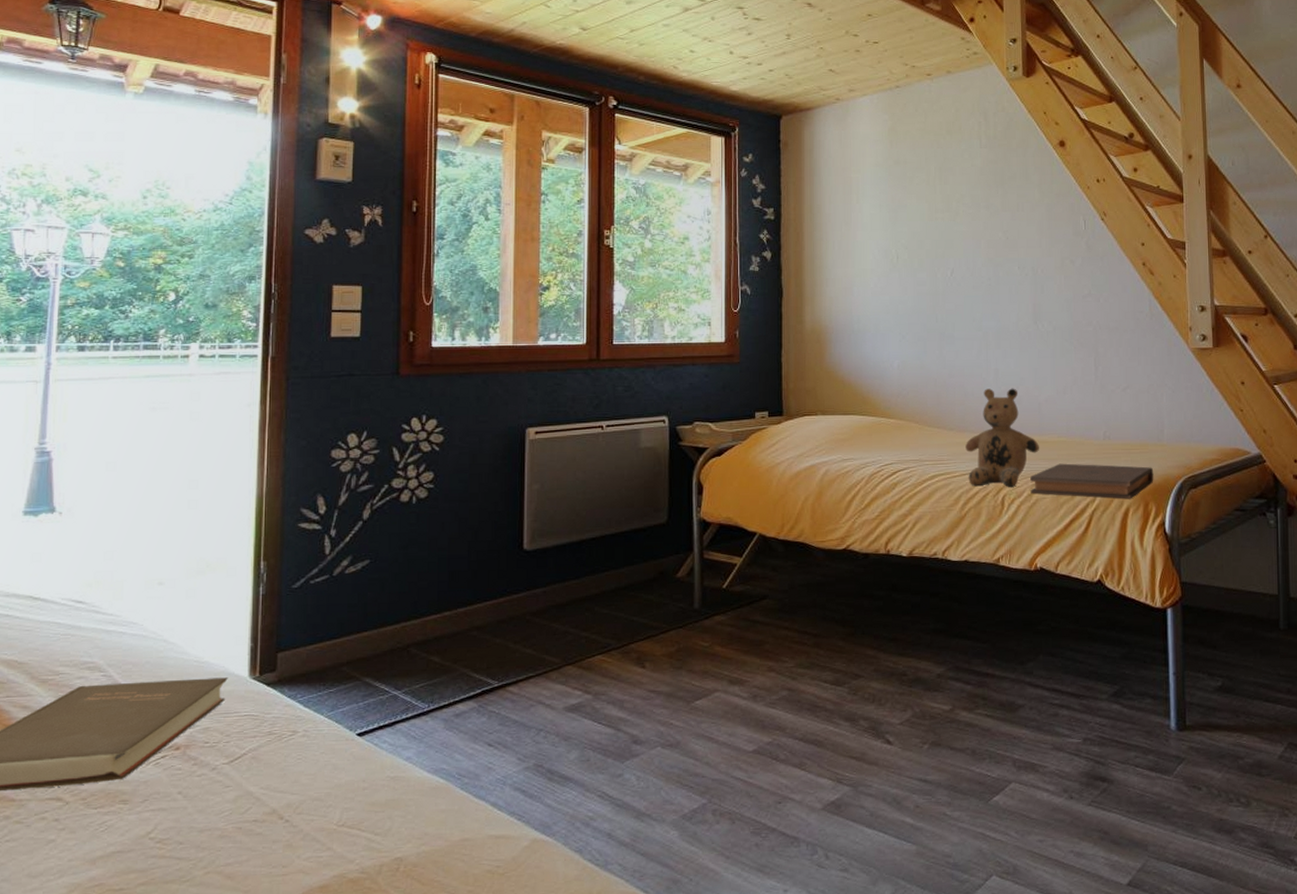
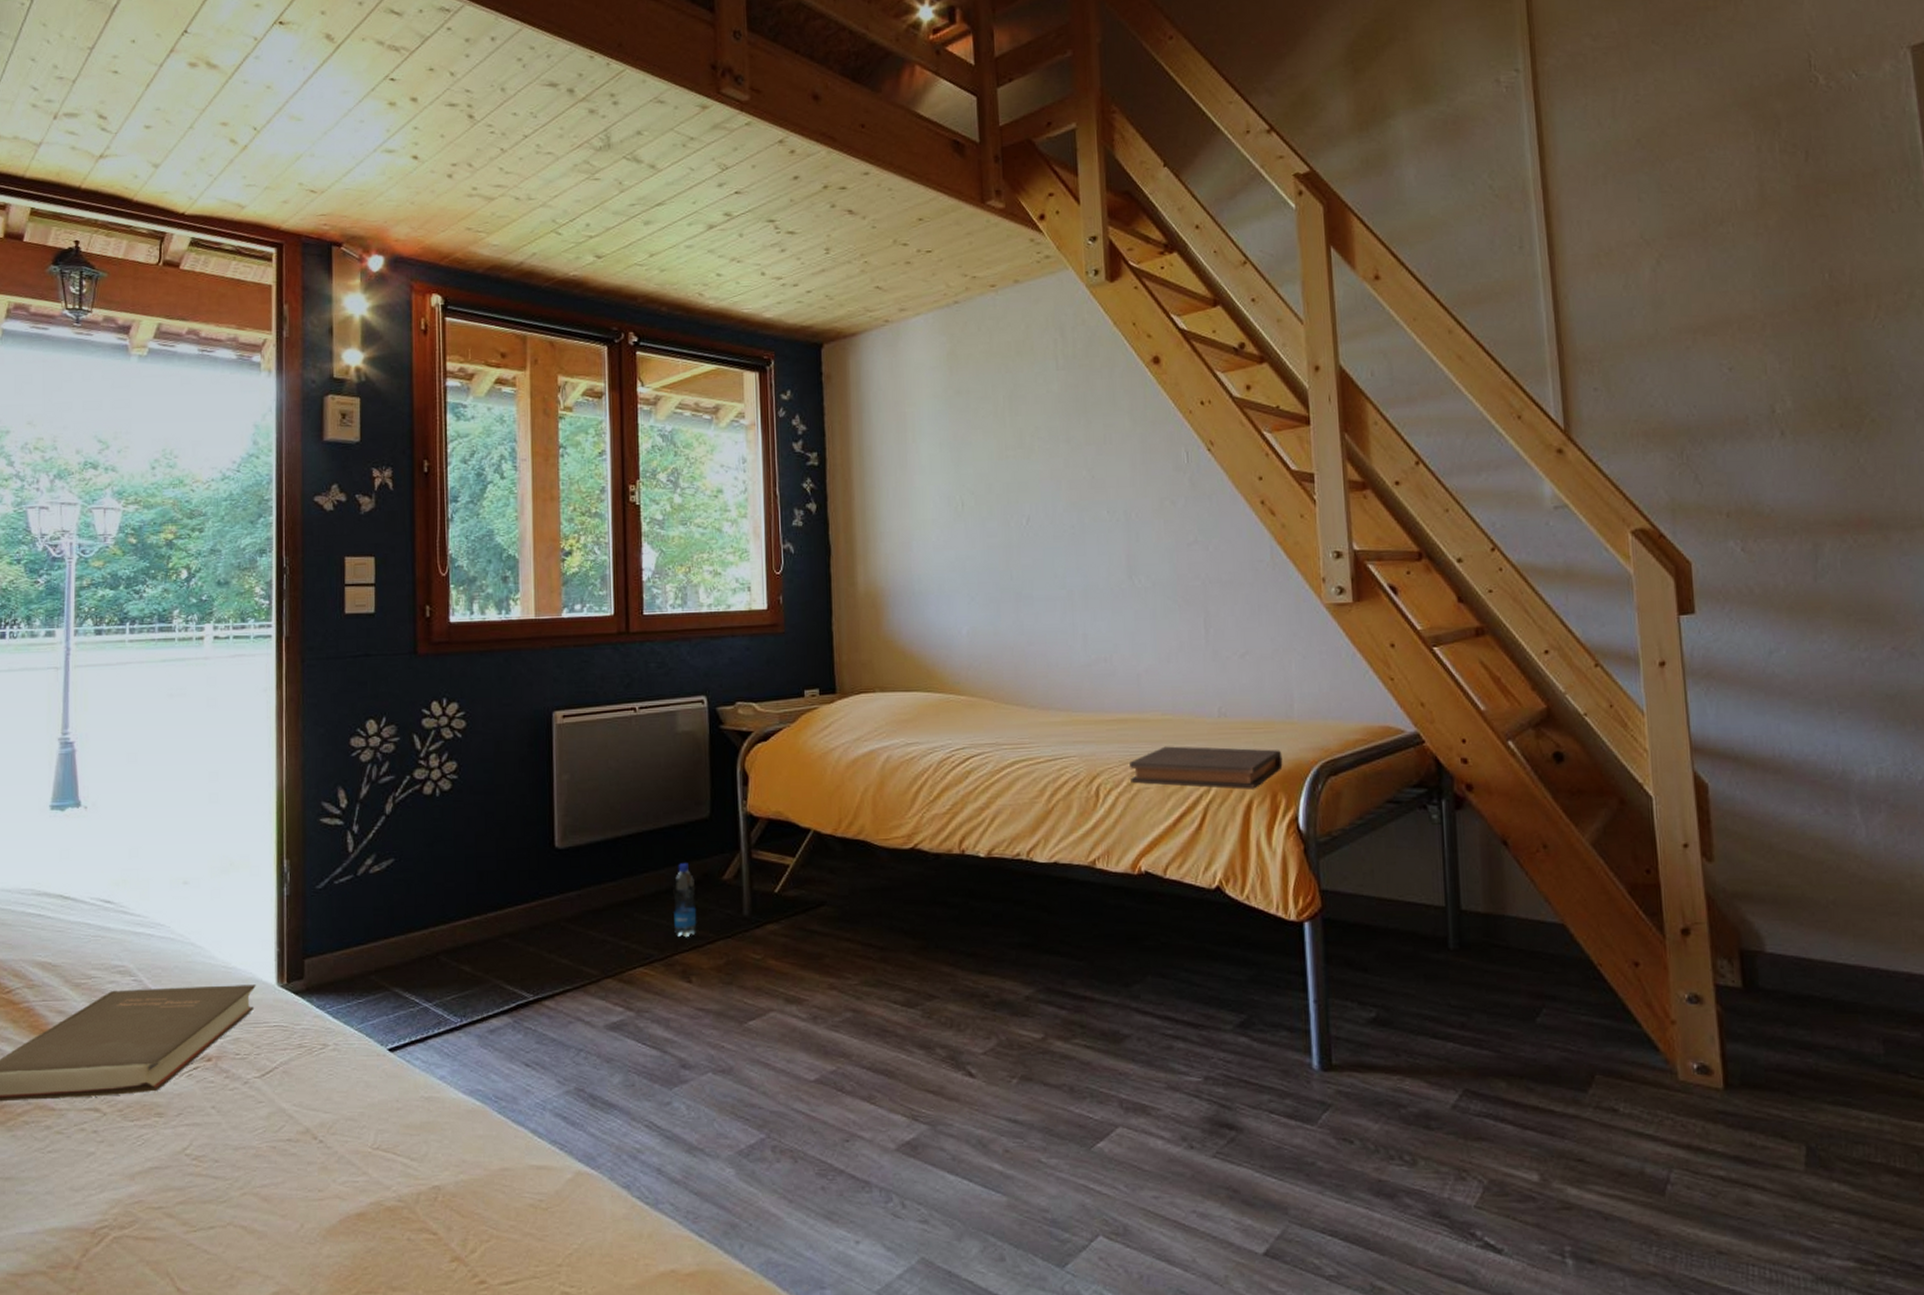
bottle: none [631,563,652,629] -> present [673,863,697,938]
teddy bear: present [966,388,1039,487] -> none [1050,656,1140,775]

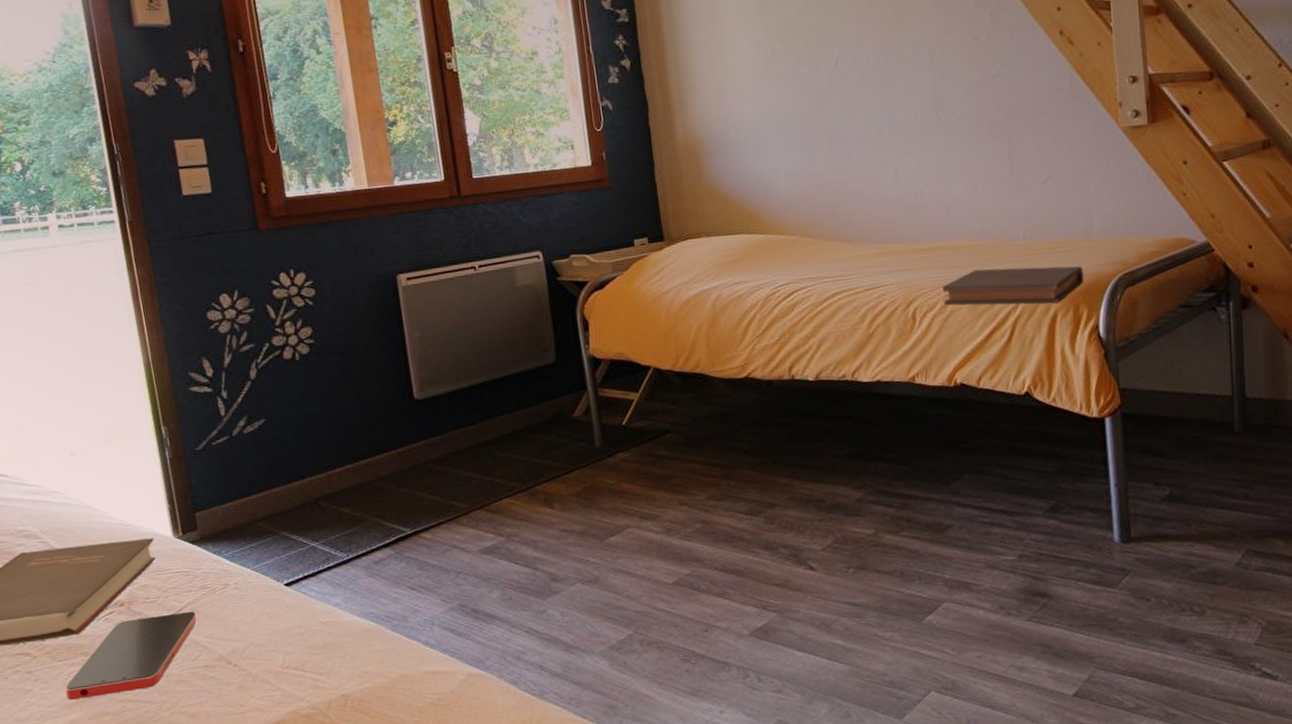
smartphone: none [130,1073,288,1168] -> present [65,611,197,700]
bottle: present [673,863,697,938] -> none [528,404,554,471]

